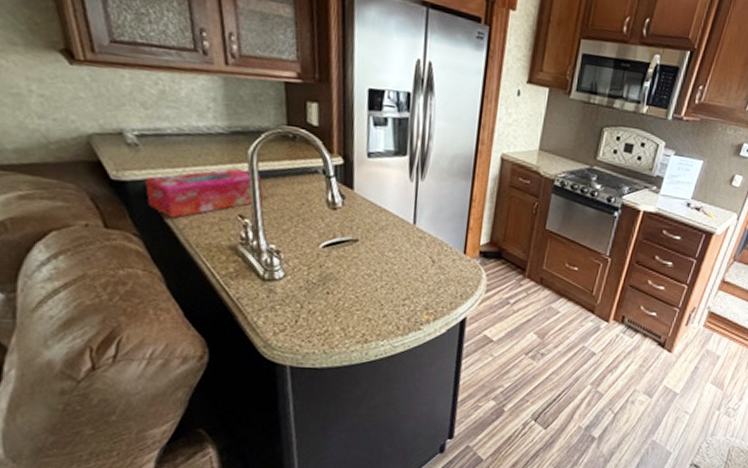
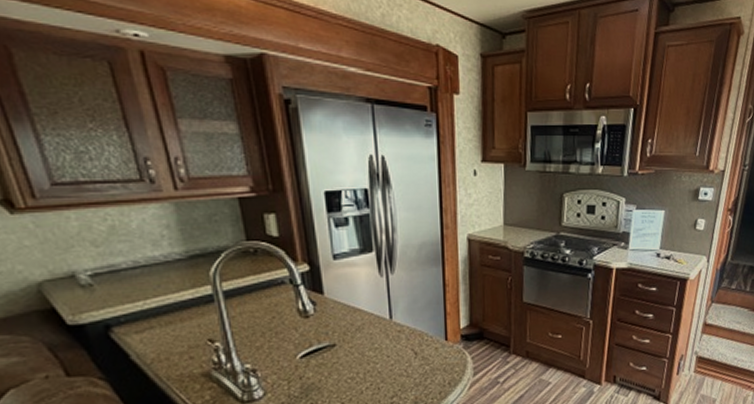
tissue box: present [144,167,263,219] -> none [103,291,231,355]

